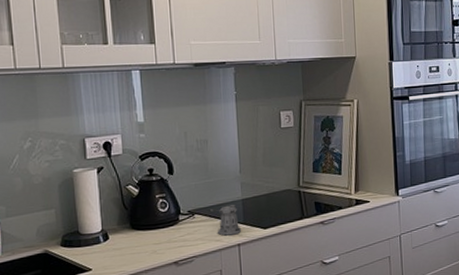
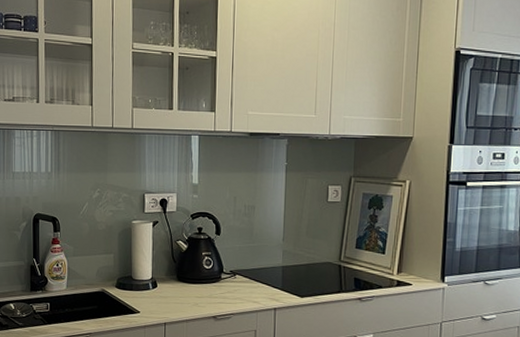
pepper shaker: present [209,205,242,236] -> none [250,270,279,299]

